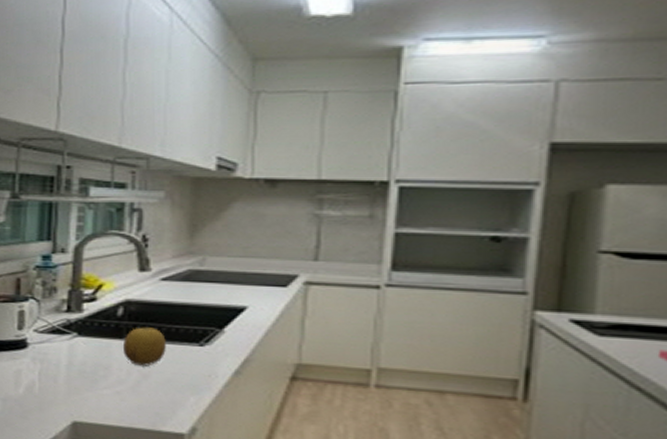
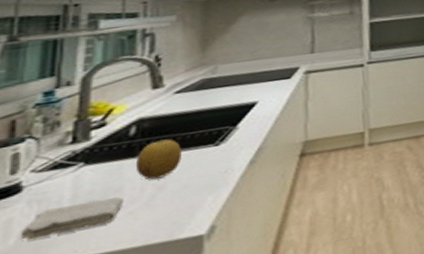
washcloth: none [28,370,112,398] -> present [20,196,124,241]

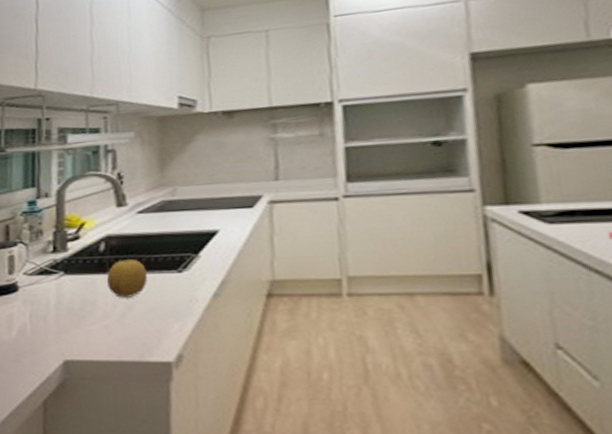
washcloth: present [20,196,124,241] -> none [20,309,99,336]

